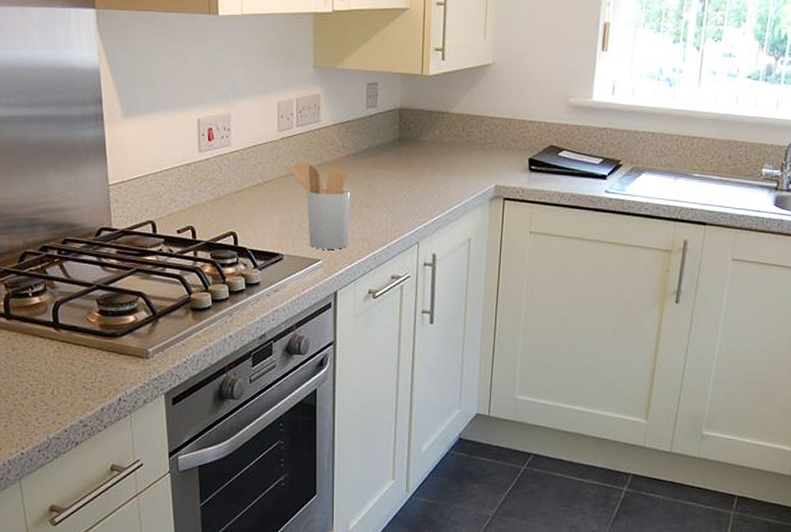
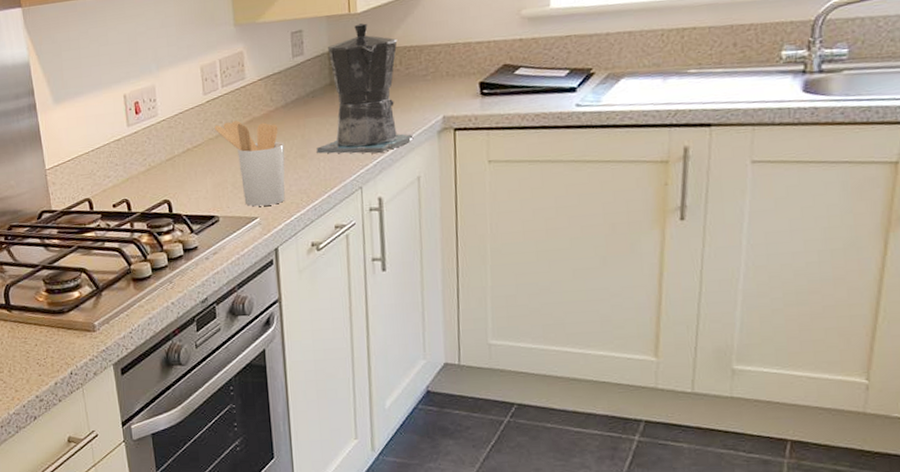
coffee maker: none [381,86,468,213] -> present [316,23,414,154]

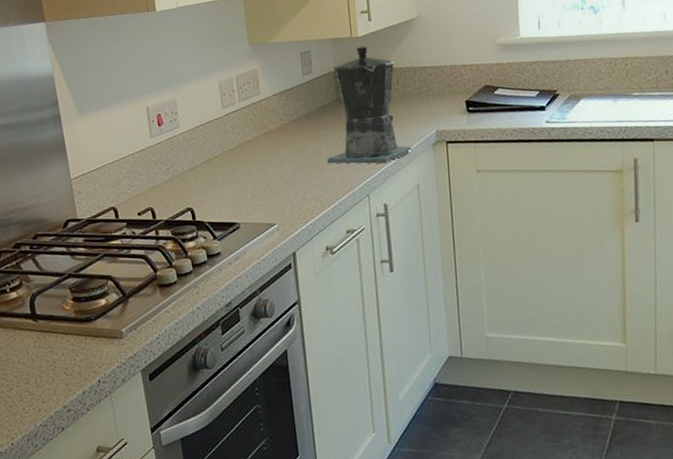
utensil holder: present [214,120,285,207] -> none [233,133,301,214]

